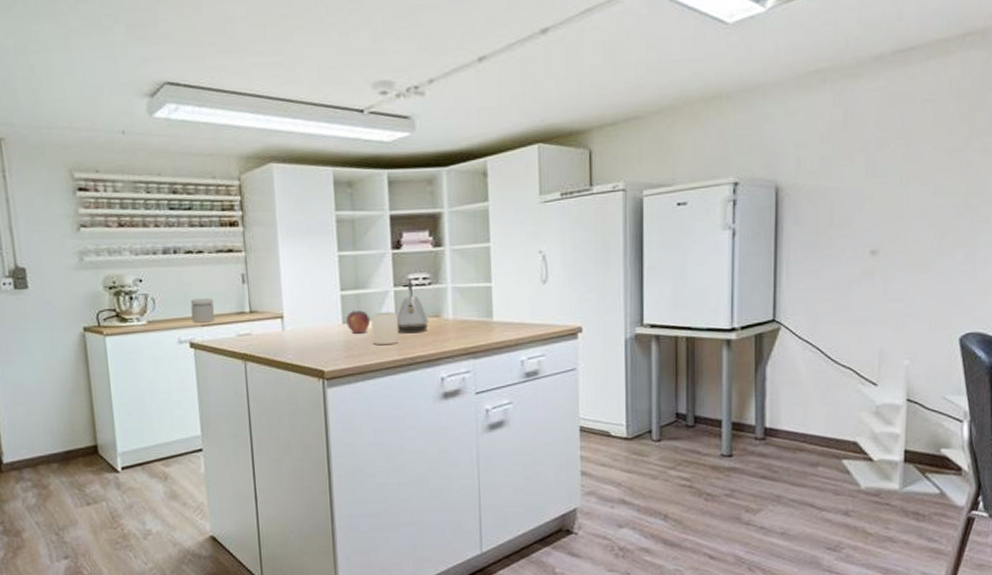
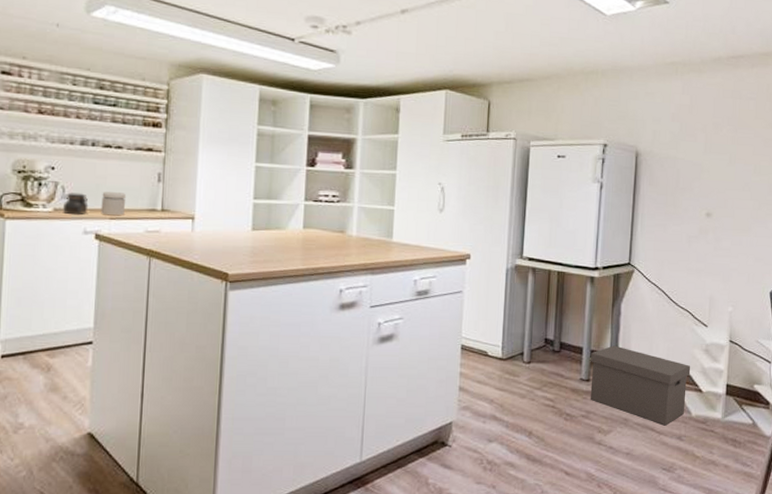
jar: none [154,302,180,326] -> present [62,191,89,216]
fruit: present [345,309,371,334] -> none [255,218,279,241]
mug: present [371,311,399,346] -> none [278,223,306,255]
kettle: present [396,279,429,334] -> none [303,196,334,246]
storage box: none [731,415,858,501] -> present [590,345,691,426]

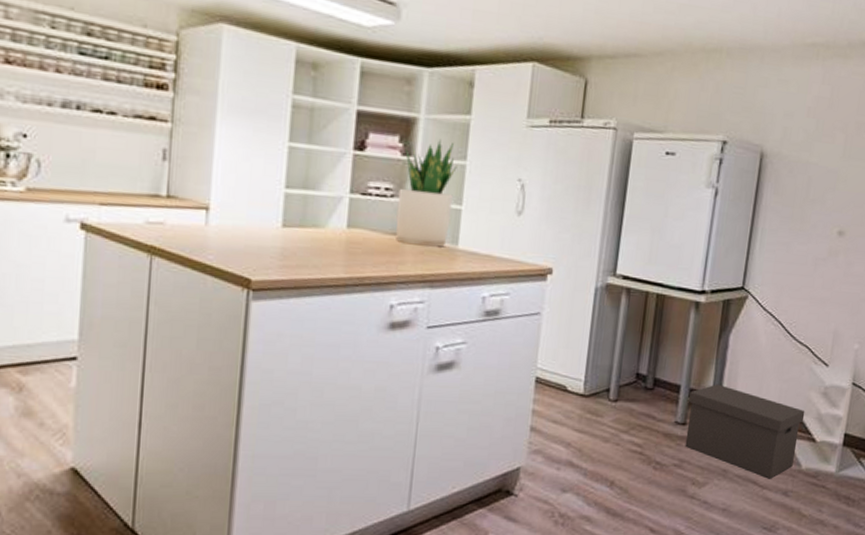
jar: present [62,191,89,216] -> none [37,167,72,198]
jar: present [101,192,127,216] -> none [88,169,122,202]
planter: none [342,154,389,242] -> present [396,138,457,248]

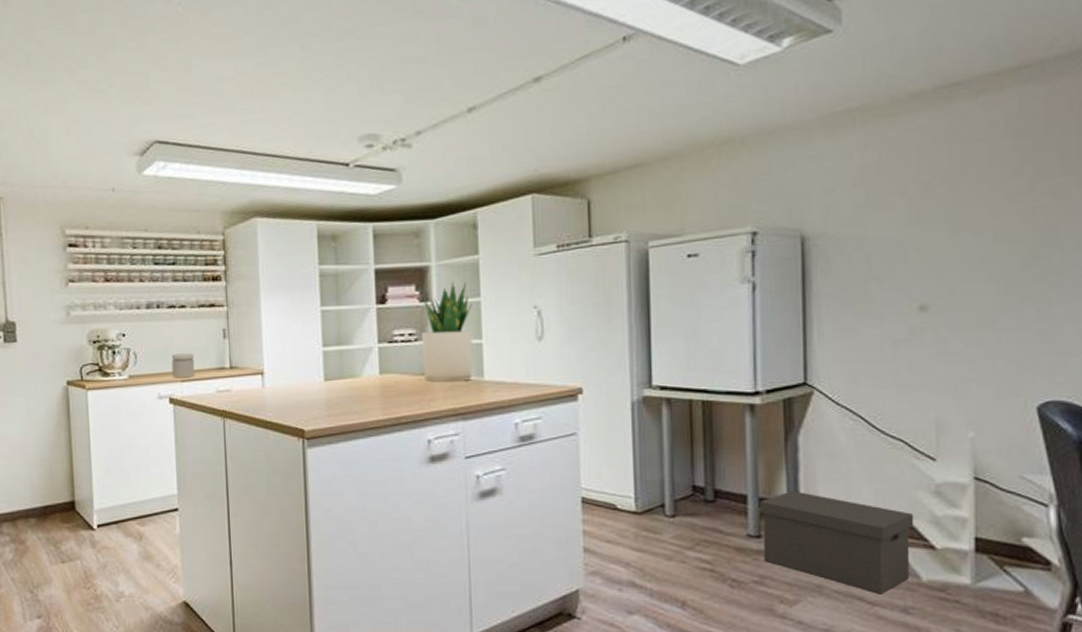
jar: none [88,169,122,202] -> present [171,353,195,378]

